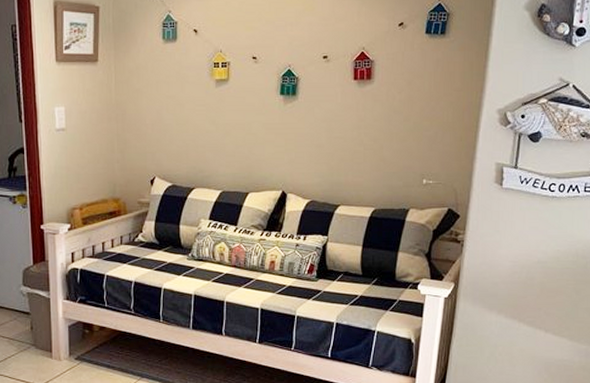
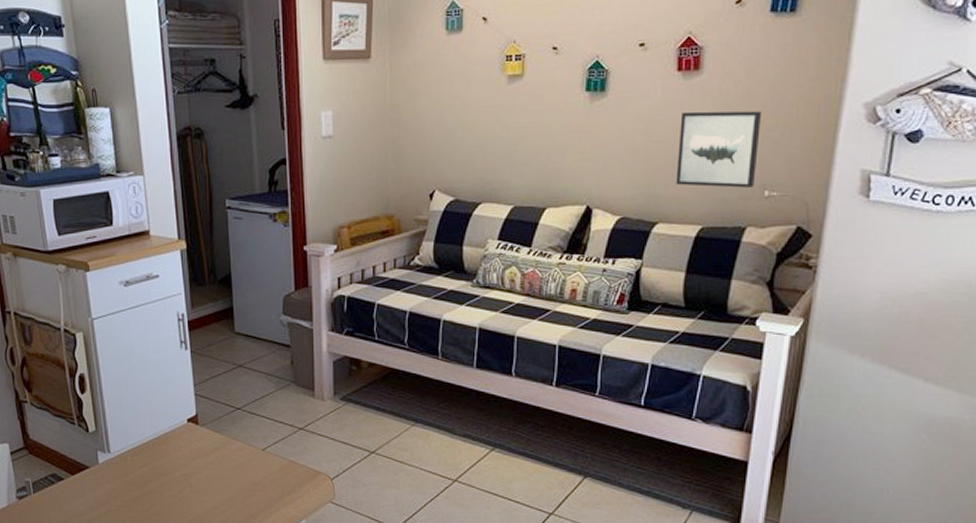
wall art: none [353,113,421,177] -> present [676,111,762,188]

